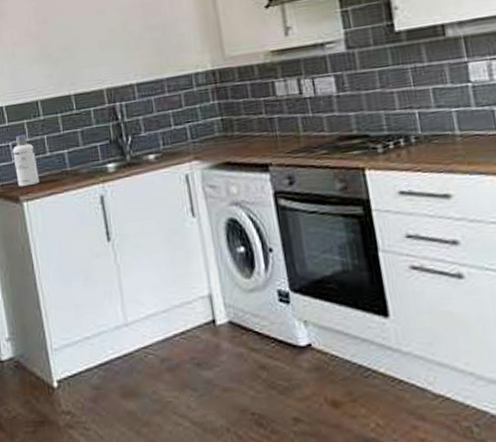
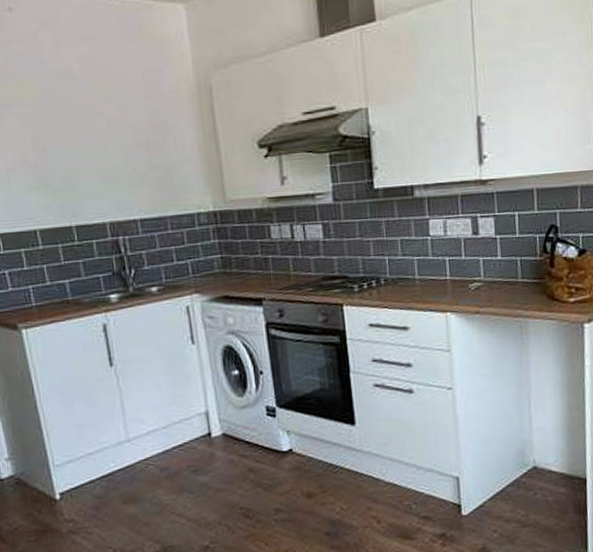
screw cap bottle: present [12,135,39,187] -> none [9,263,39,315]

